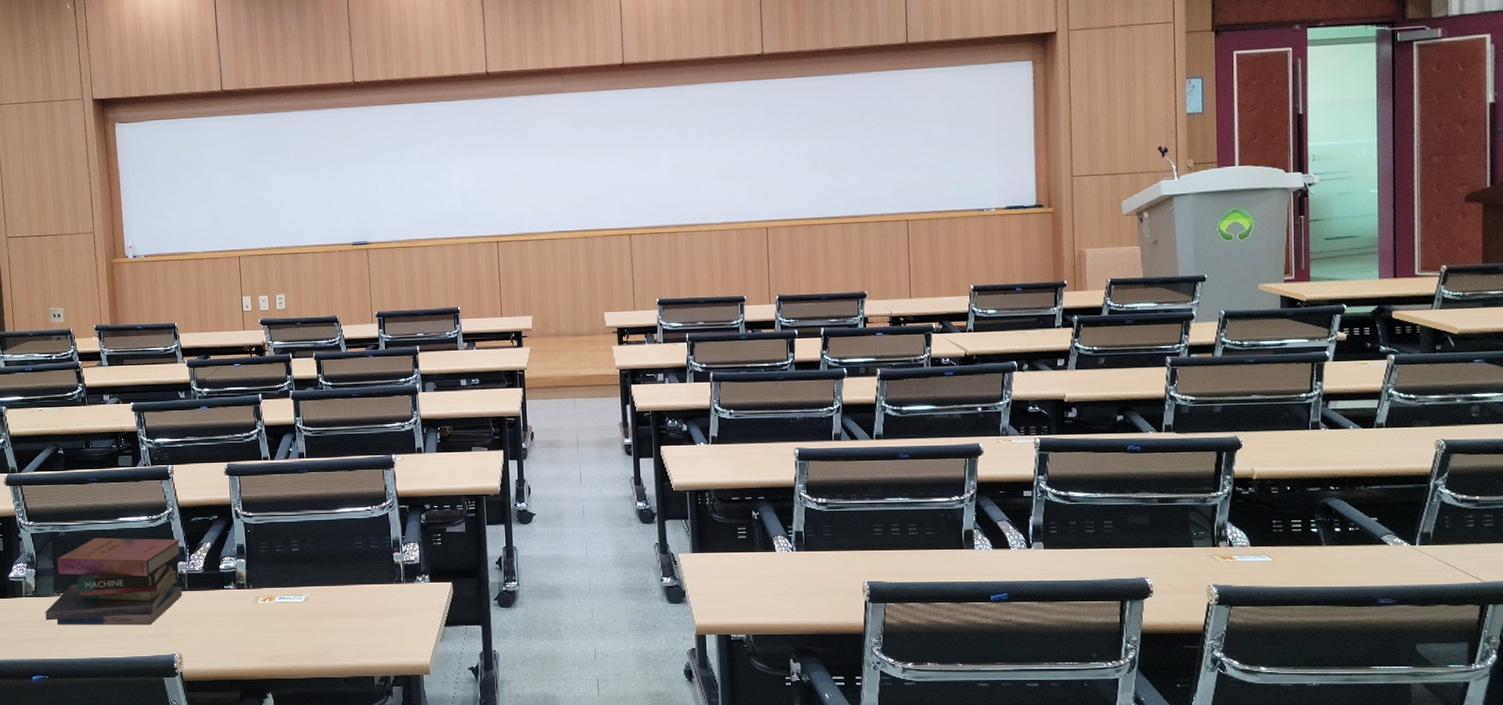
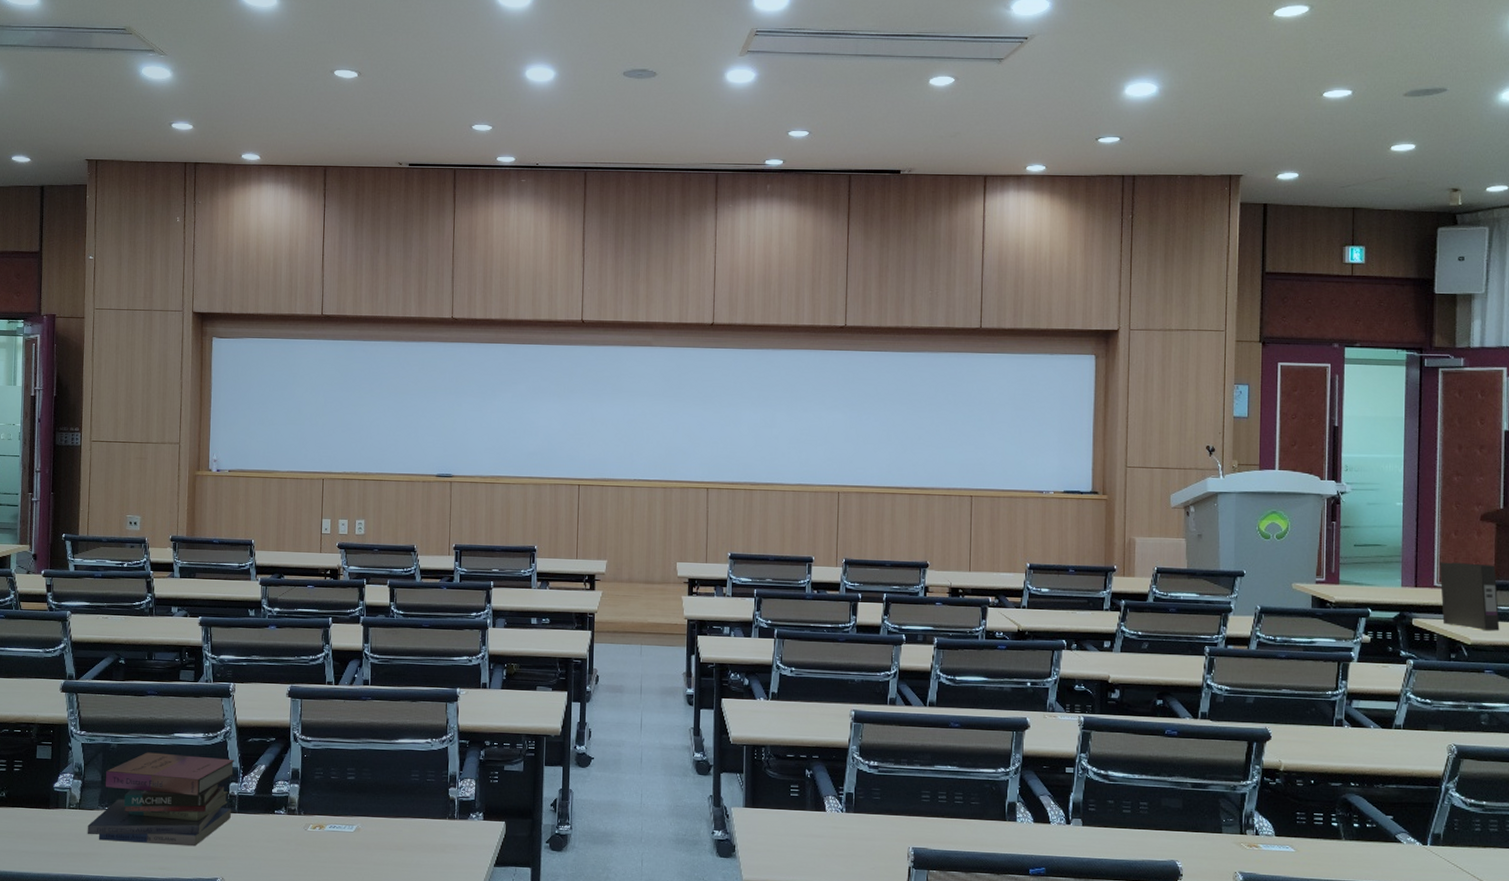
binder: none [1420,247,1490,318] -> present [1439,562,1500,631]

